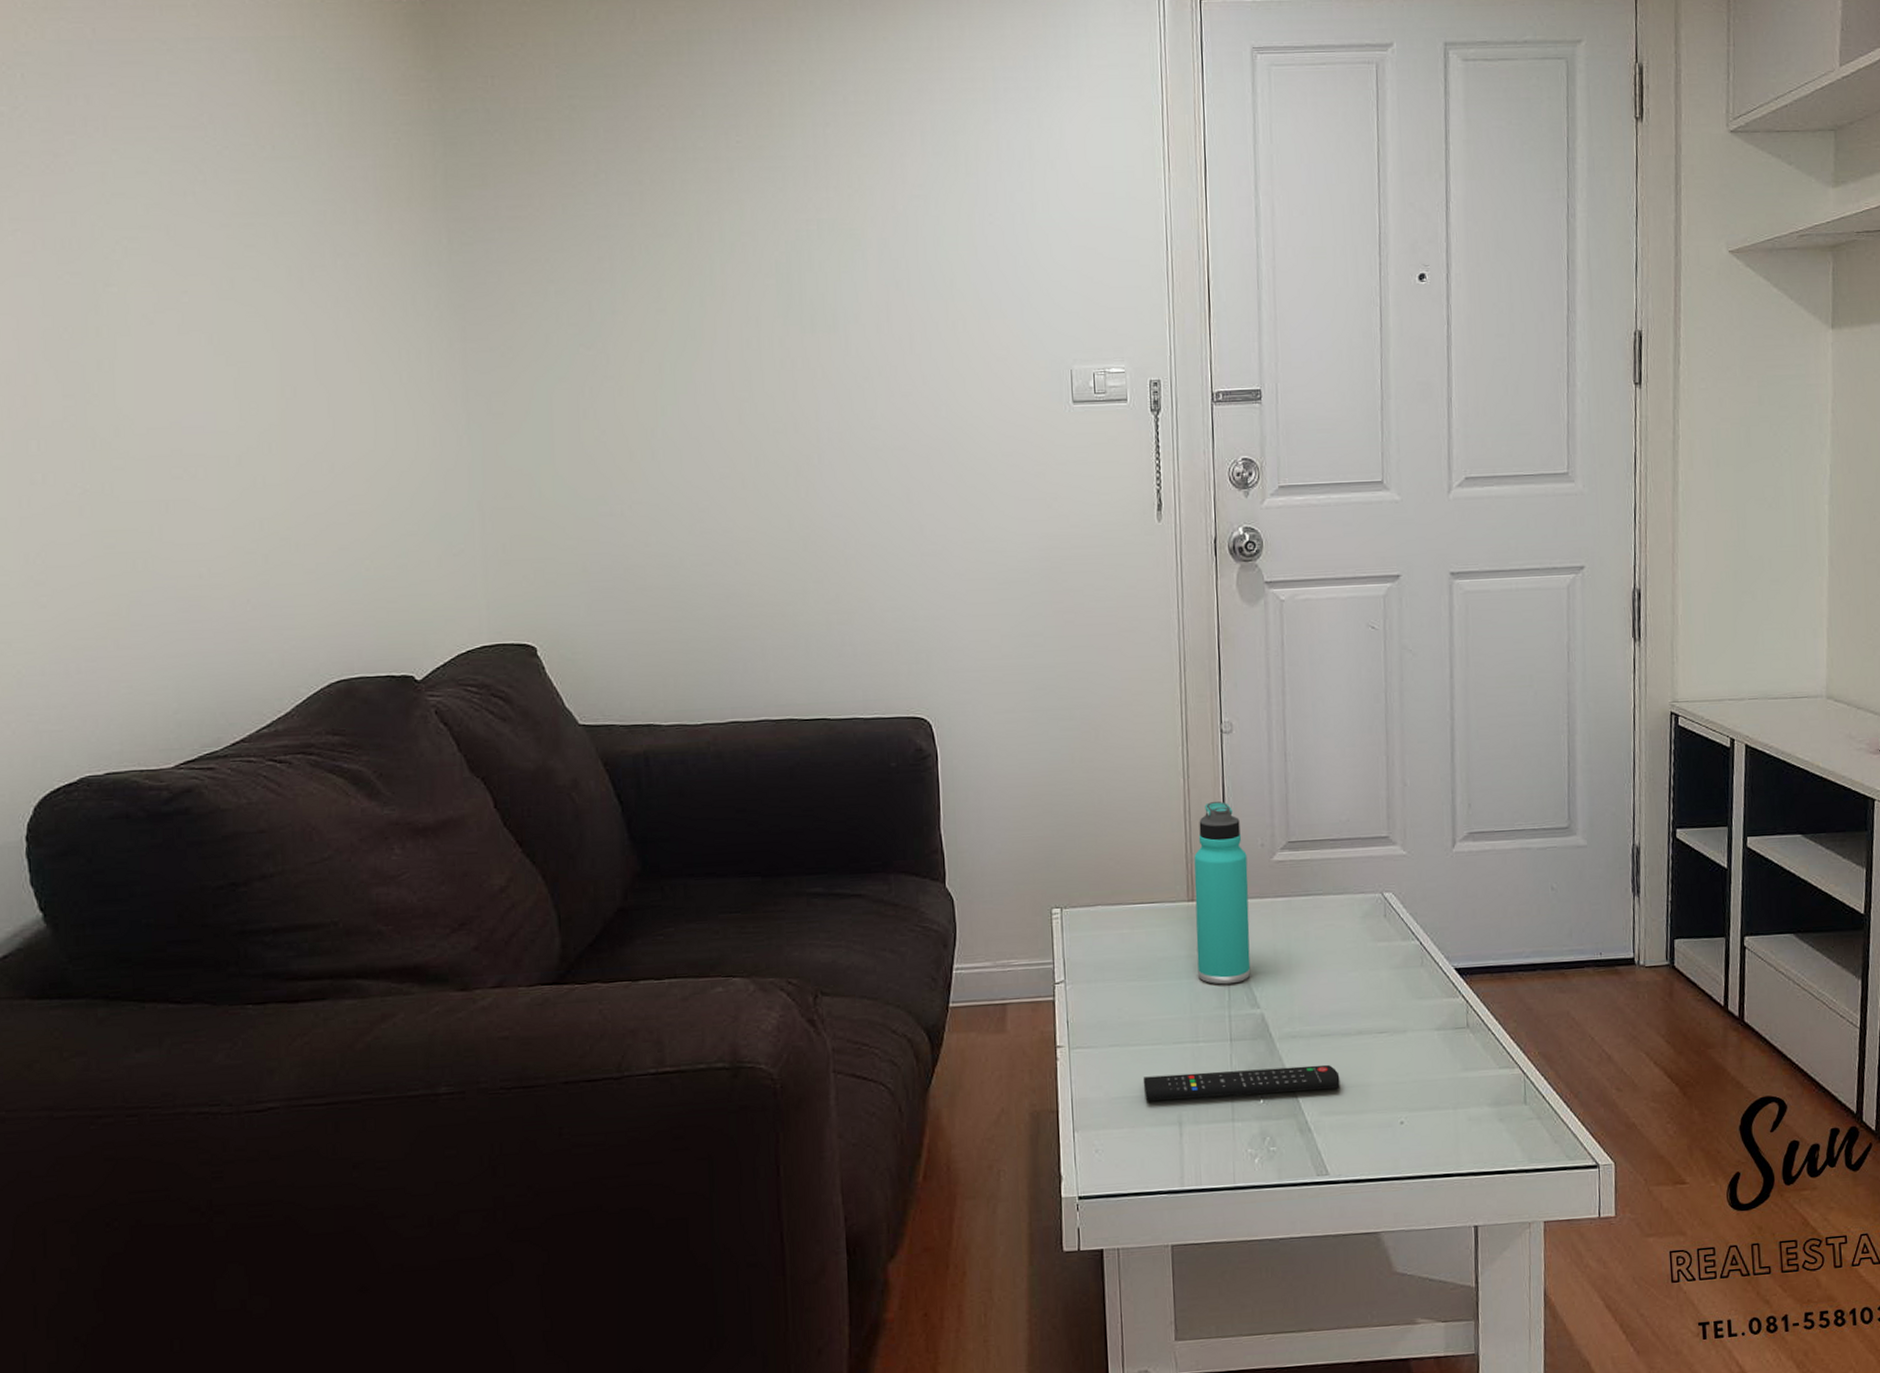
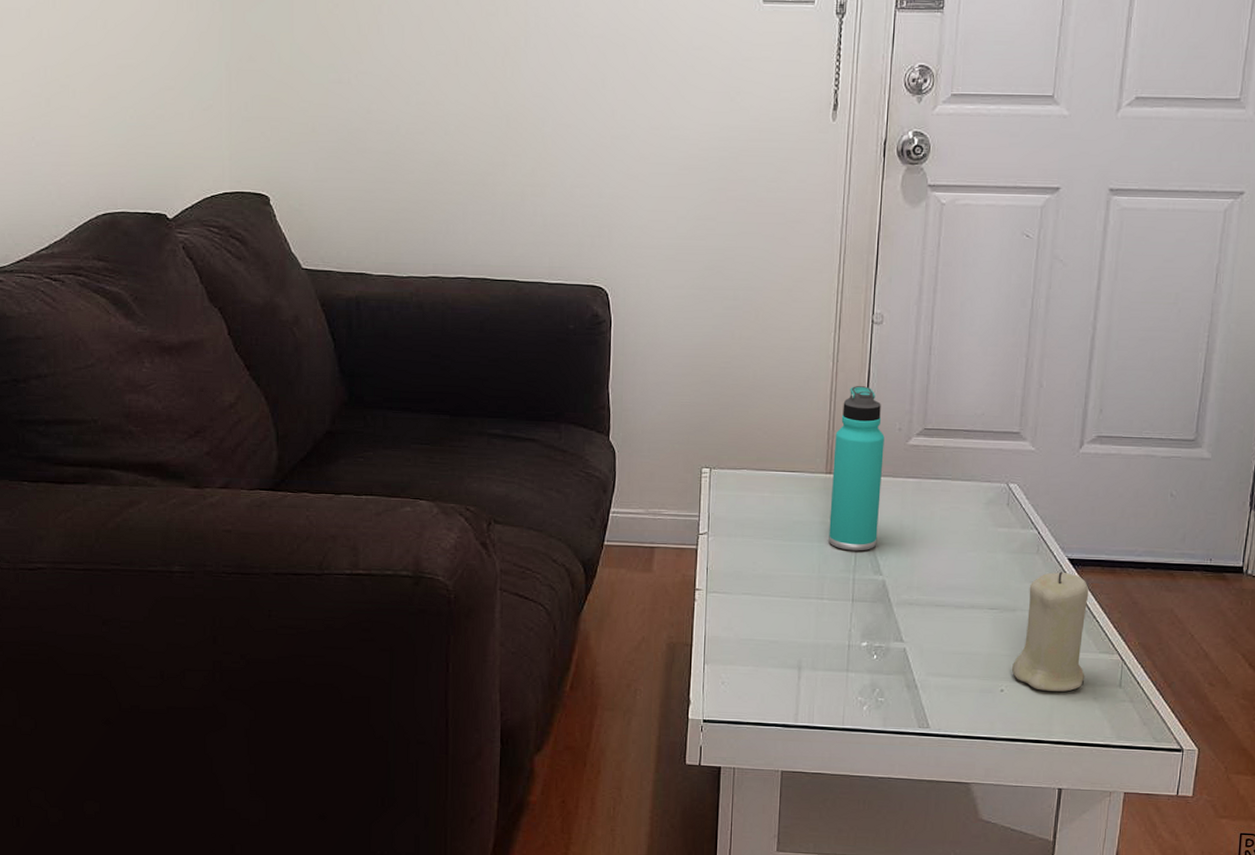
remote control: present [1143,1064,1340,1101] -> none [769,624,949,654]
candle: none [1410,983,1488,1118] -> present [1012,571,1089,692]

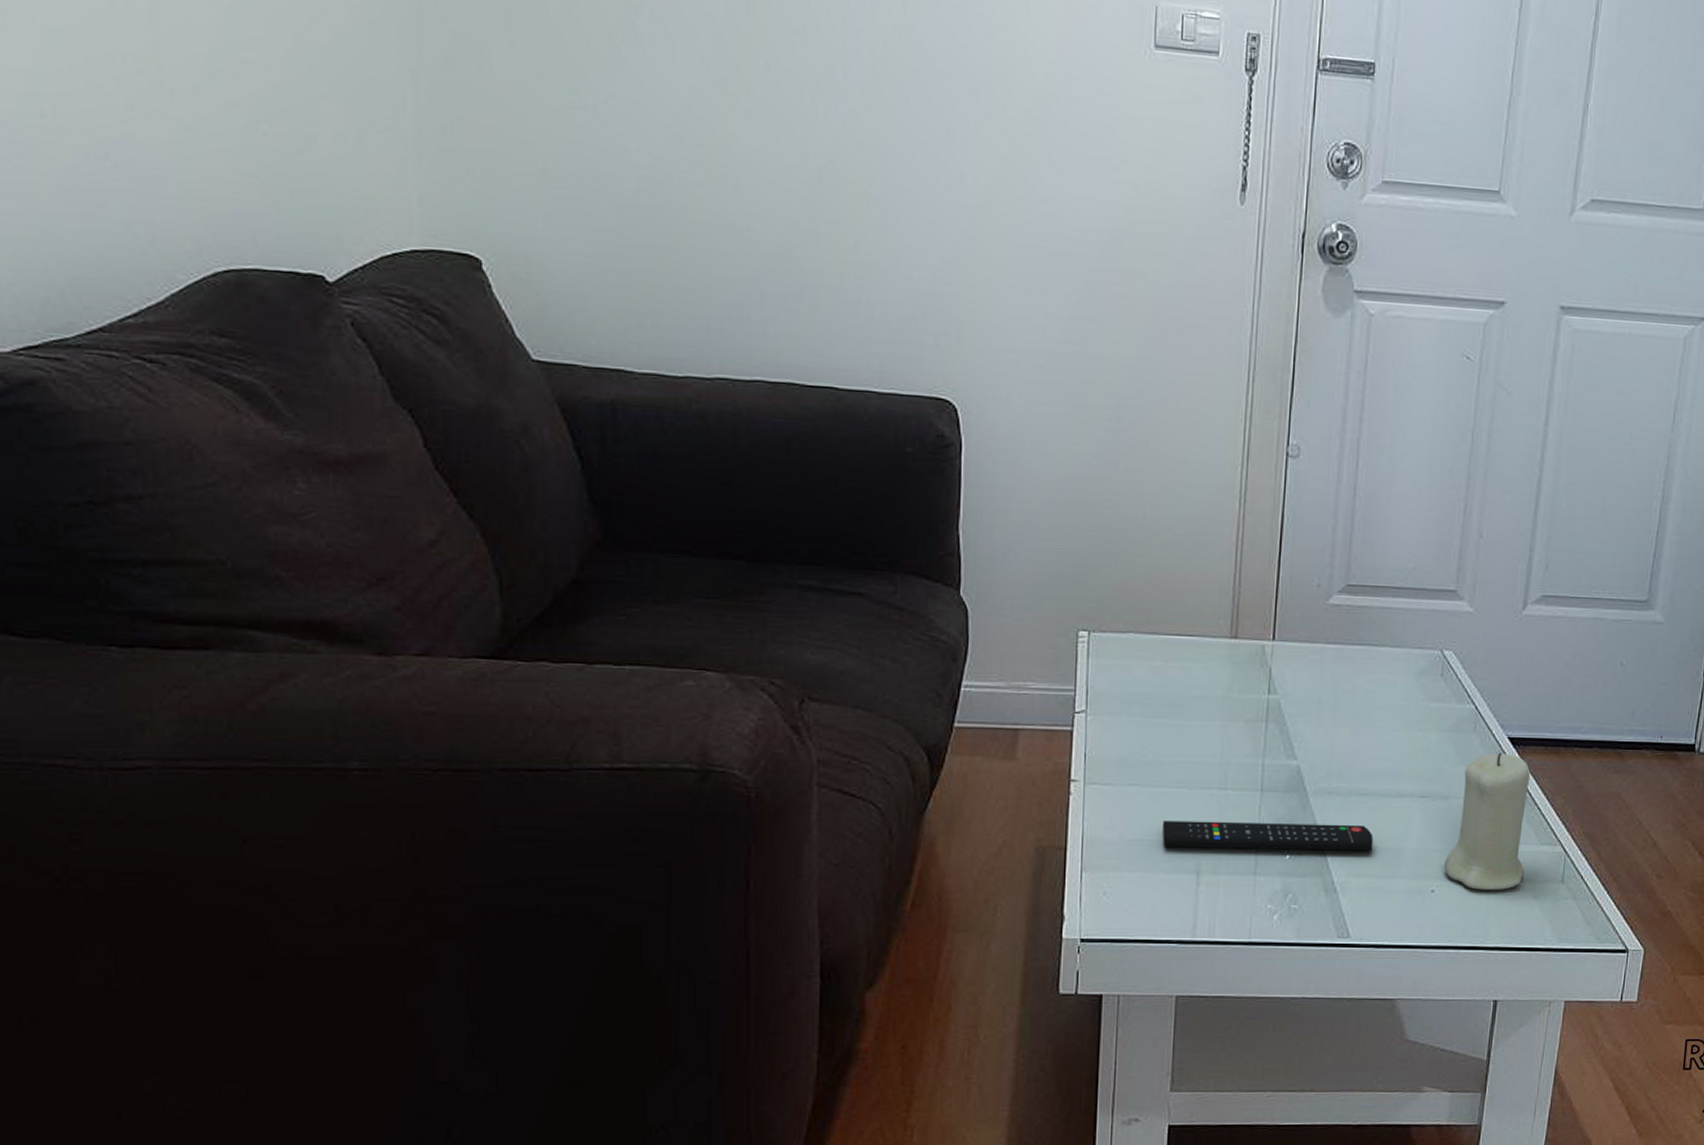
remote control: none [769,624,949,654] -> present [1162,820,1374,851]
thermos bottle: present [829,386,885,551] -> none [1233,532,1301,732]

